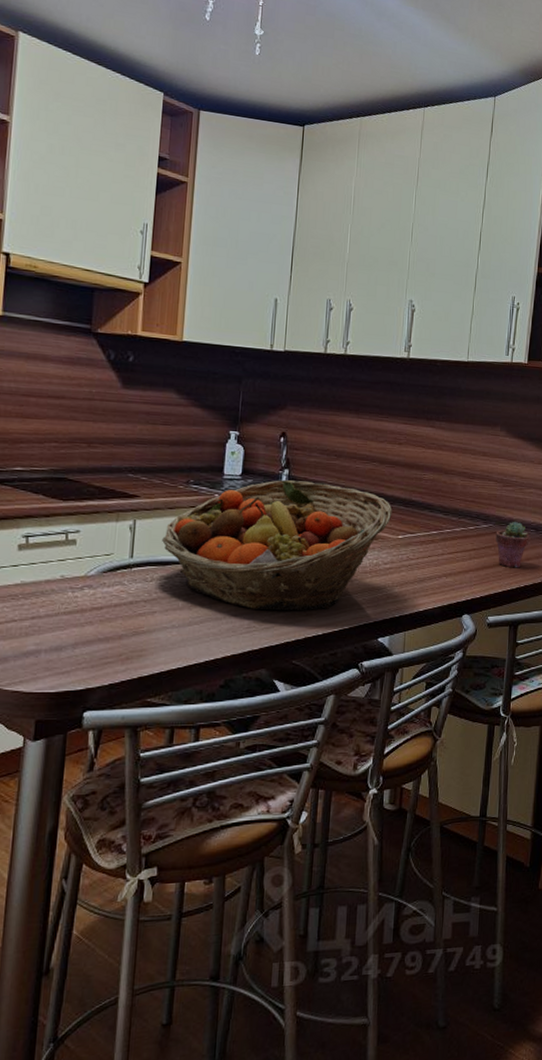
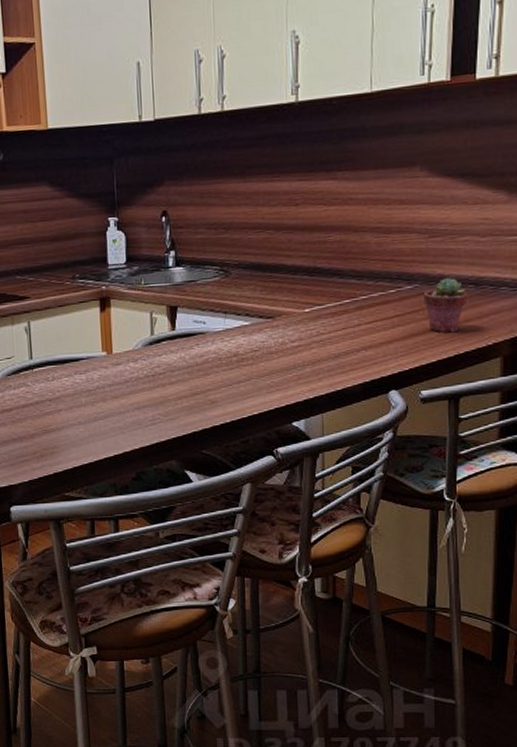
fruit basket: present [162,480,392,611] -> none [57,261,295,401]

